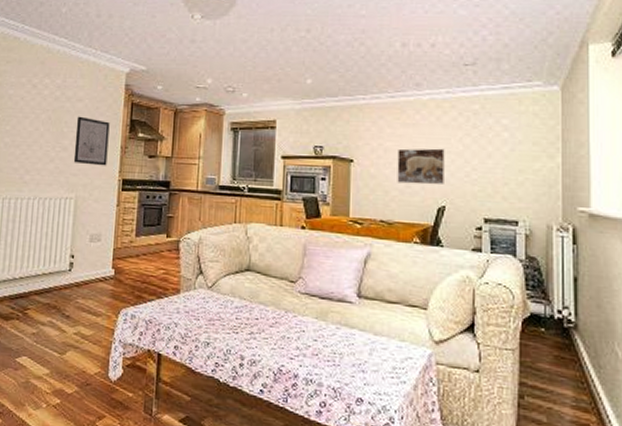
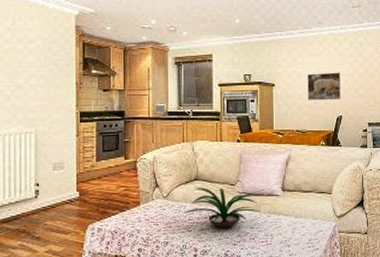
wall art: present [73,116,110,166] -> none [30,56,64,101]
plant: none [228,280,329,336] -> present [182,187,262,228]

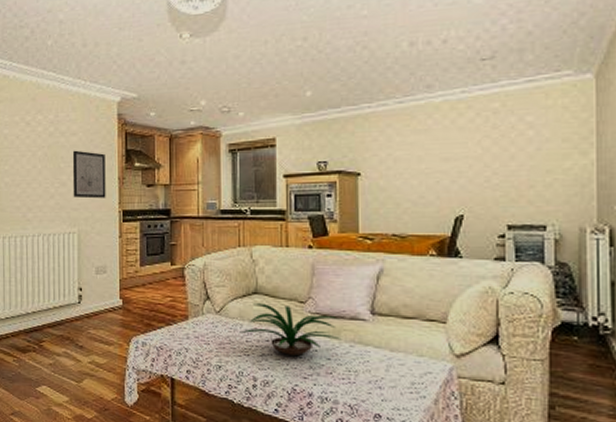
wall art: none [30,56,64,101] -> present [72,150,106,199]
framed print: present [307,72,341,101] -> none [409,153,462,194]

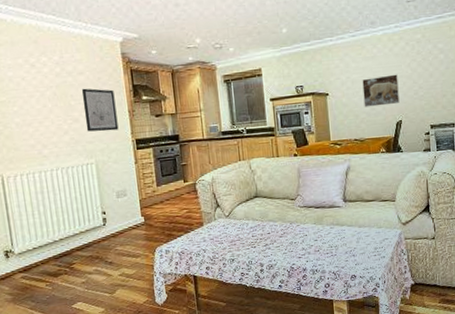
plant: present [238,303,342,356] -> none [245,203,324,242]
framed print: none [409,153,462,194] -> present [362,74,400,108]

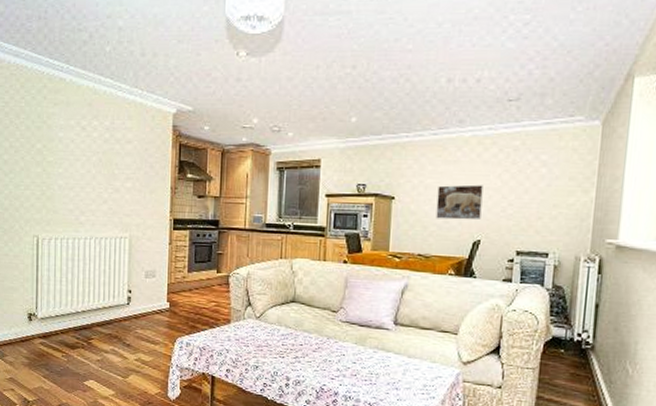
wall art: present [81,88,119,132] -> none [126,158,159,206]

